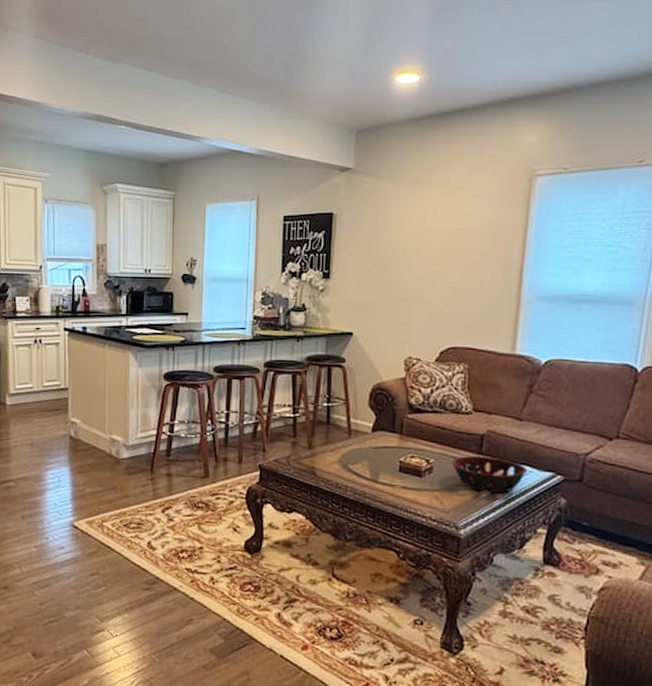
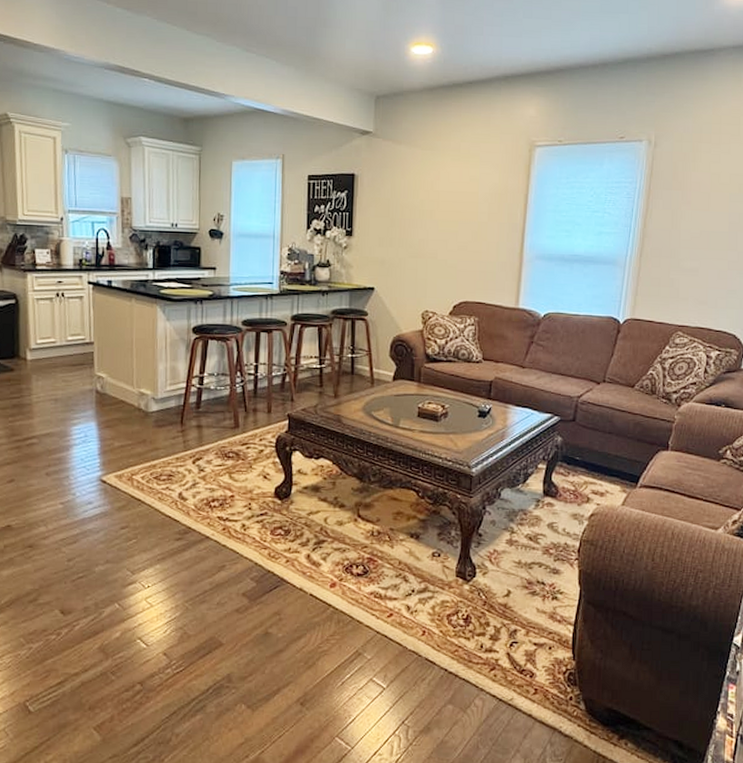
decorative bowl: present [453,455,528,493] -> none [465,400,530,434]

